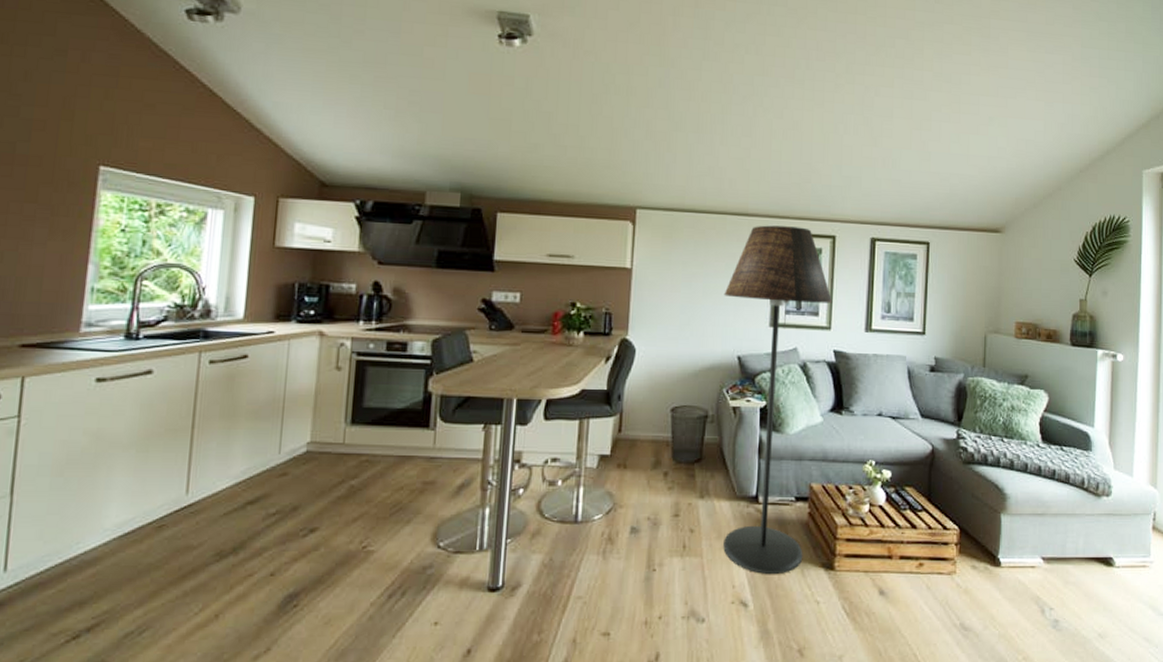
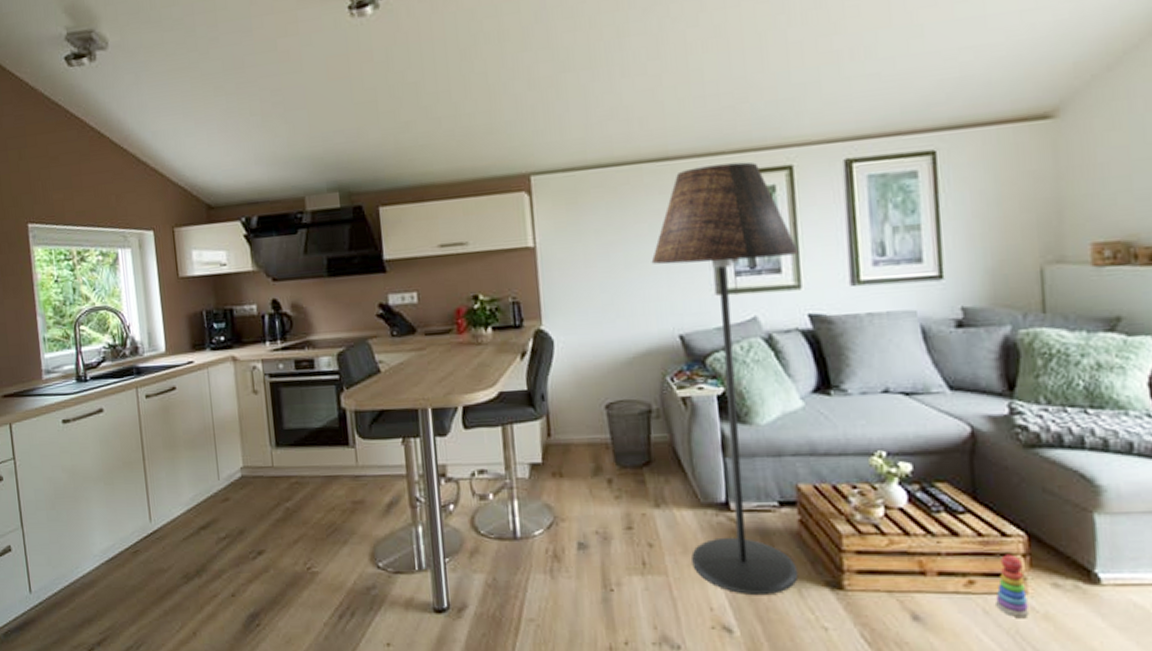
stacking toy: none [935,543,956,593] -> present [995,554,1030,619]

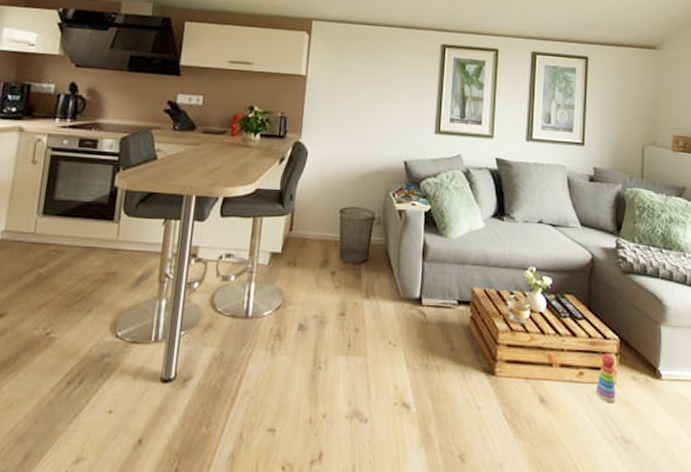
floor lamp: present [651,162,799,596] -> none [387,38,495,378]

